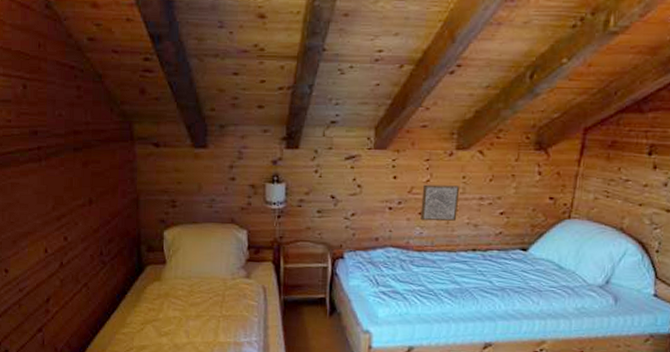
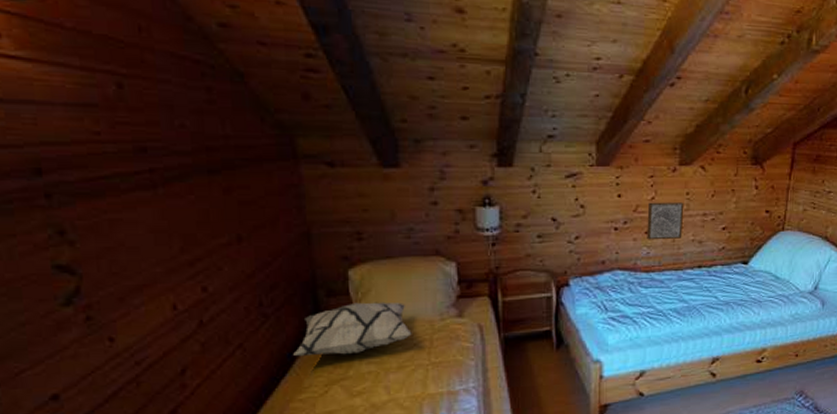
decorative pillow: none [121,258,209,301] -> present [293,302,412,357]

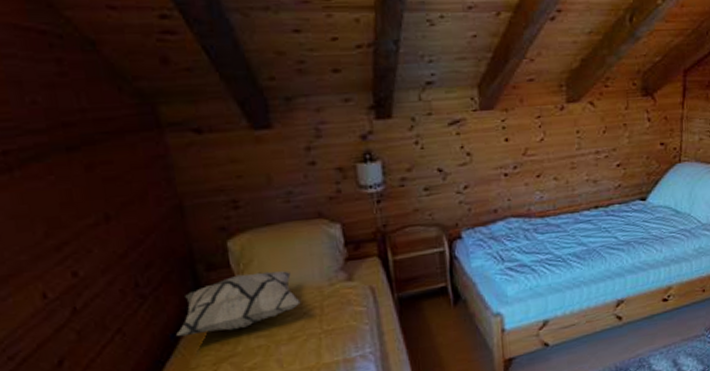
wall art: present [647,202,684,240] -> none [537,141,576,184]

